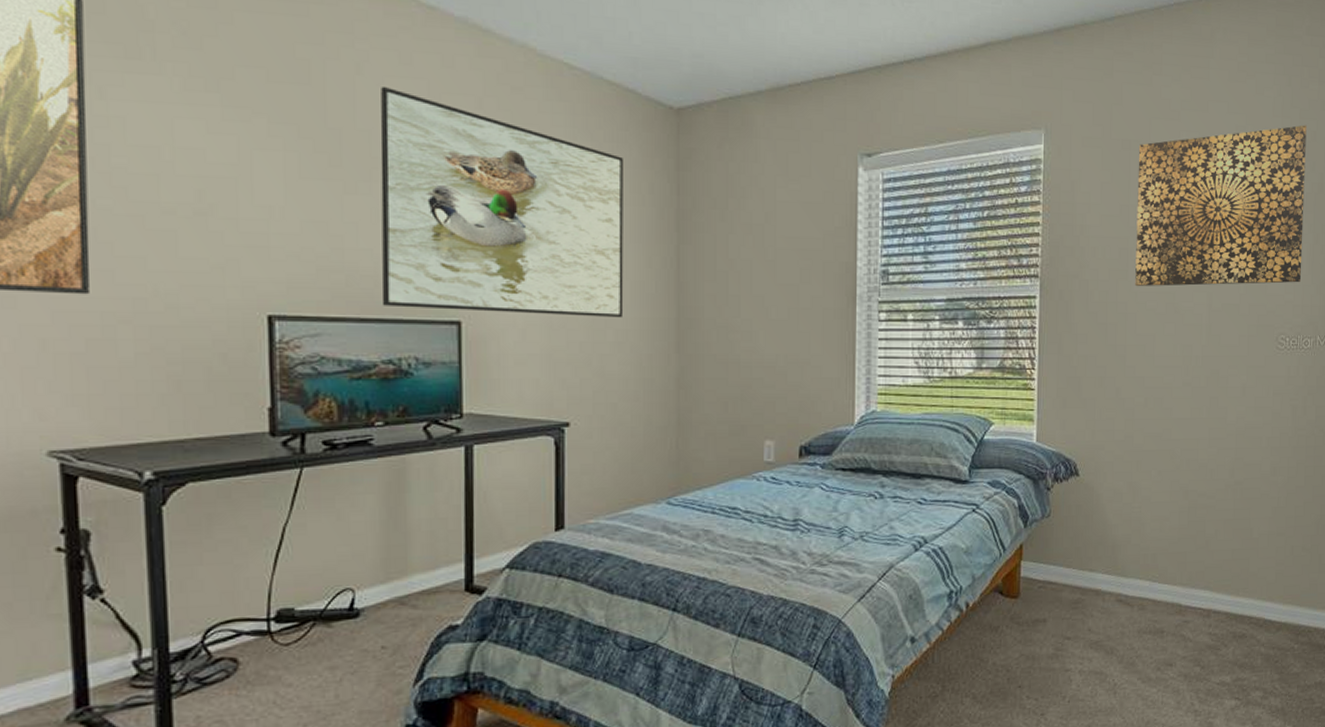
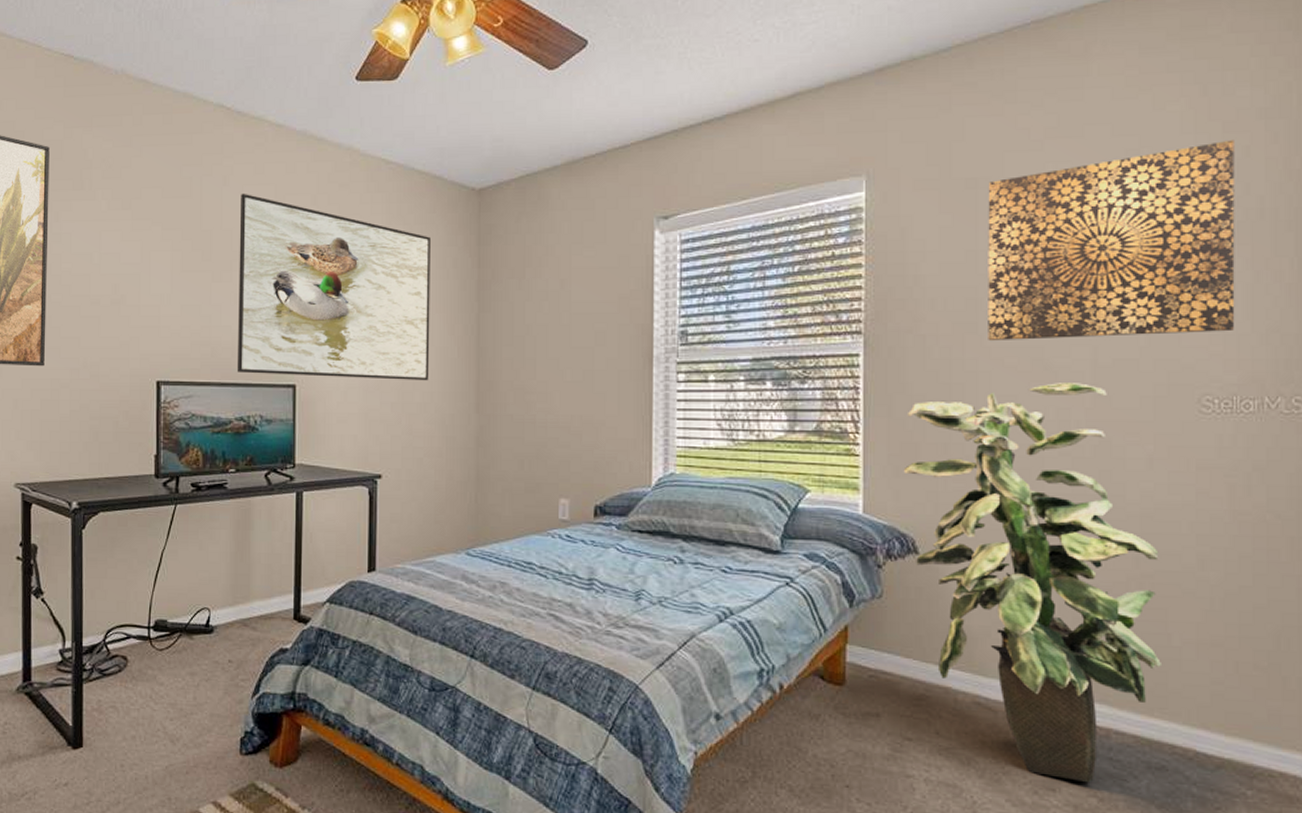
indoor plant: none [1069,324,1247,656] -> present [903,383,1161,783]

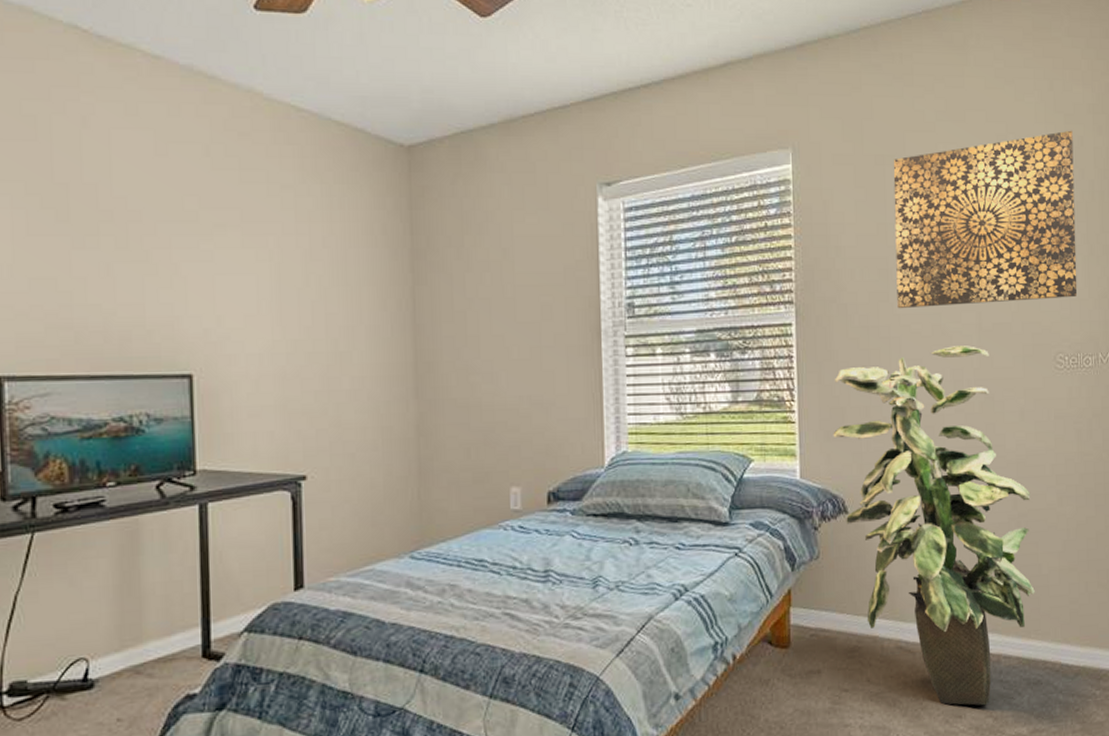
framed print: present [236,193,430,381] -> none [107,138,359,365]

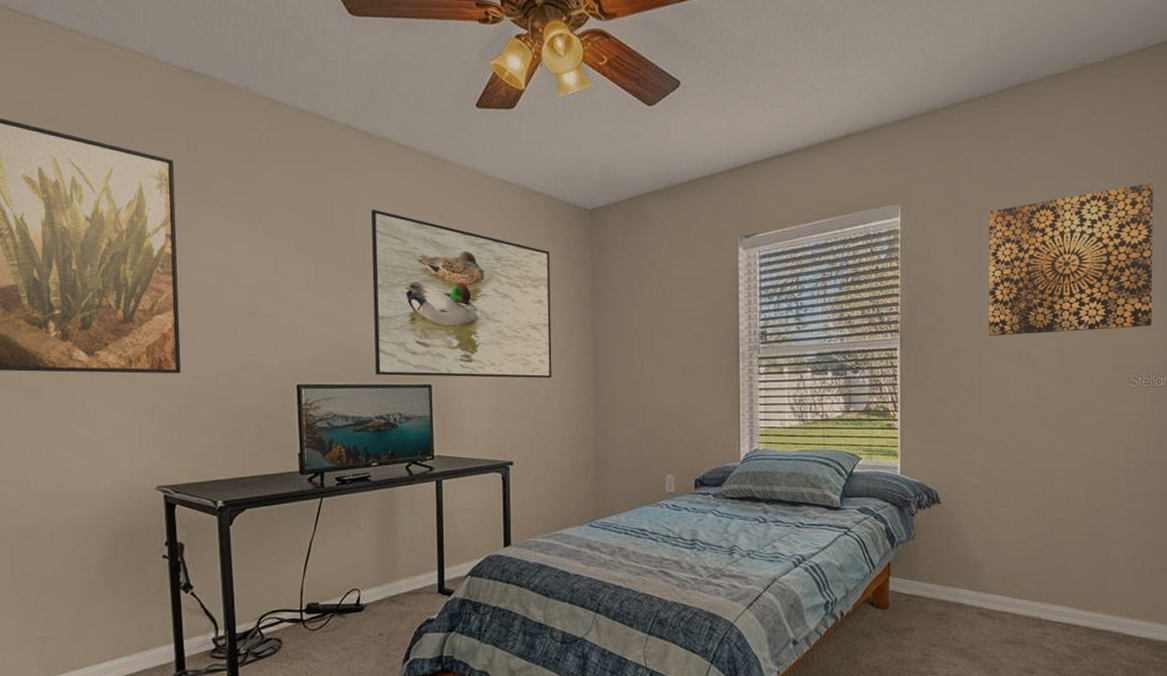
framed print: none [107,138,359,365] -> present [371,209,552,379]
indoor plant: present [833,346,1035,706] -> none [929,367,1103,665]

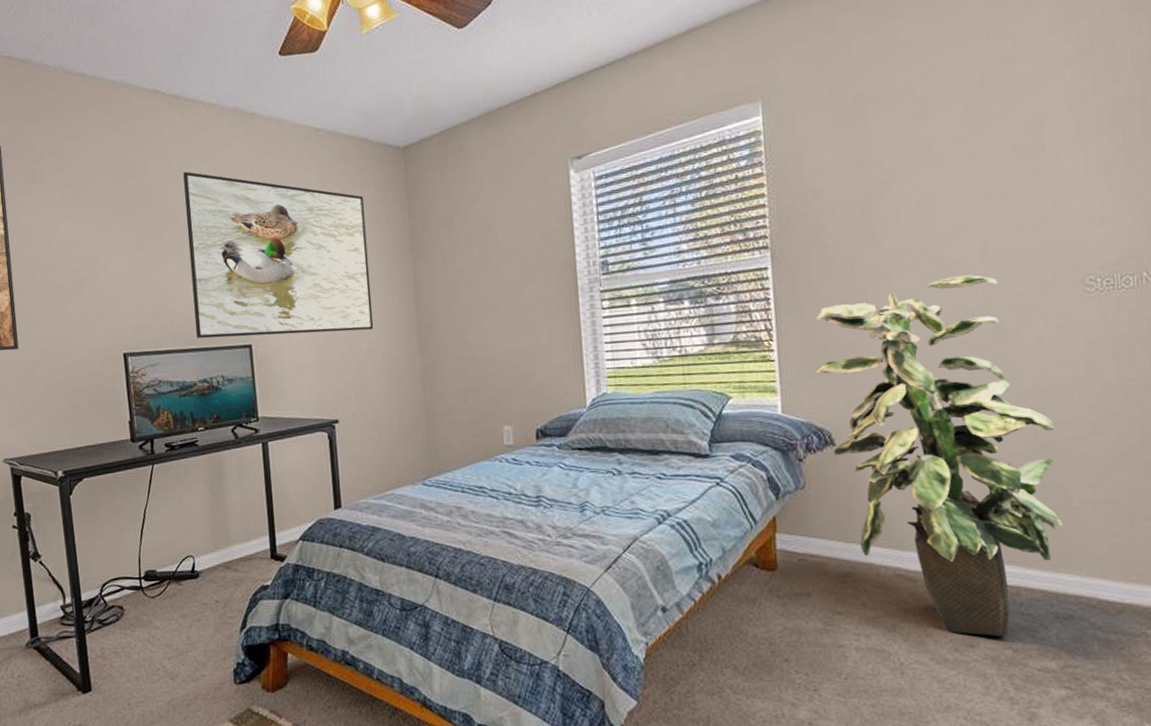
indoor plant: none [929,367,1103,665] -> present [815,275,1063,637]
wall art: present [988,182,1154,337] -> none [875,34,1112,245]

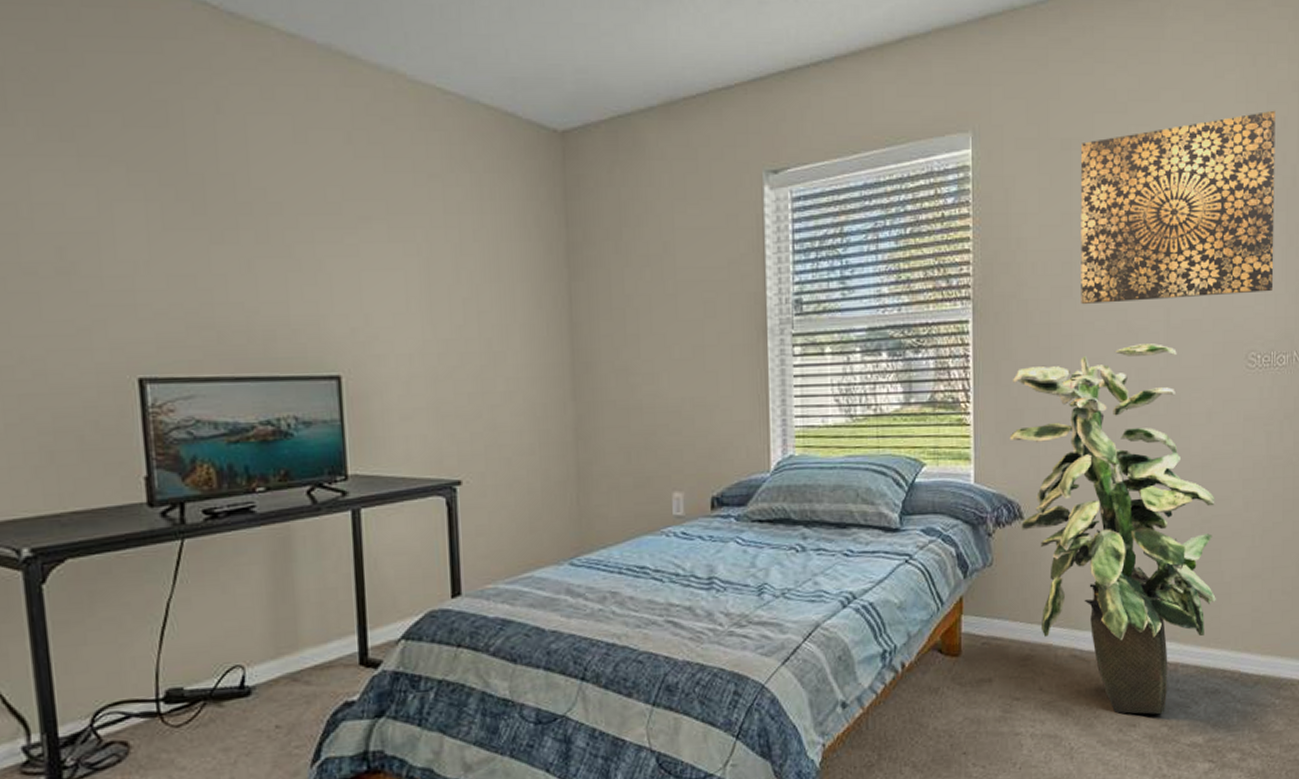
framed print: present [183,171,374,339] -> none [243,124,514,366]
wall art: none [875,34,1112,245] -> present [1080,110,1276,305]

